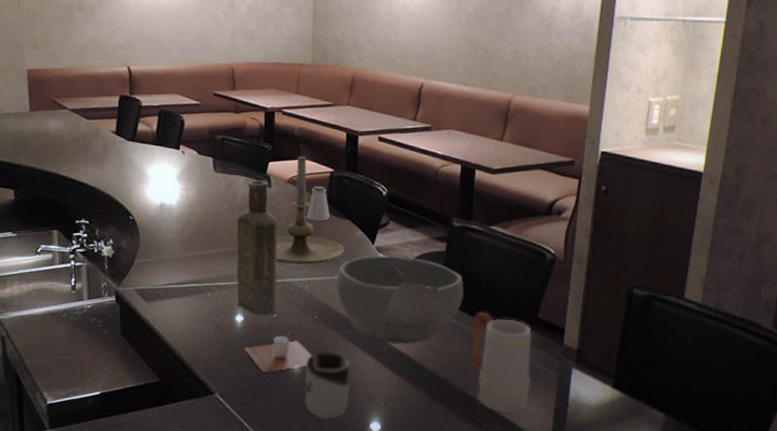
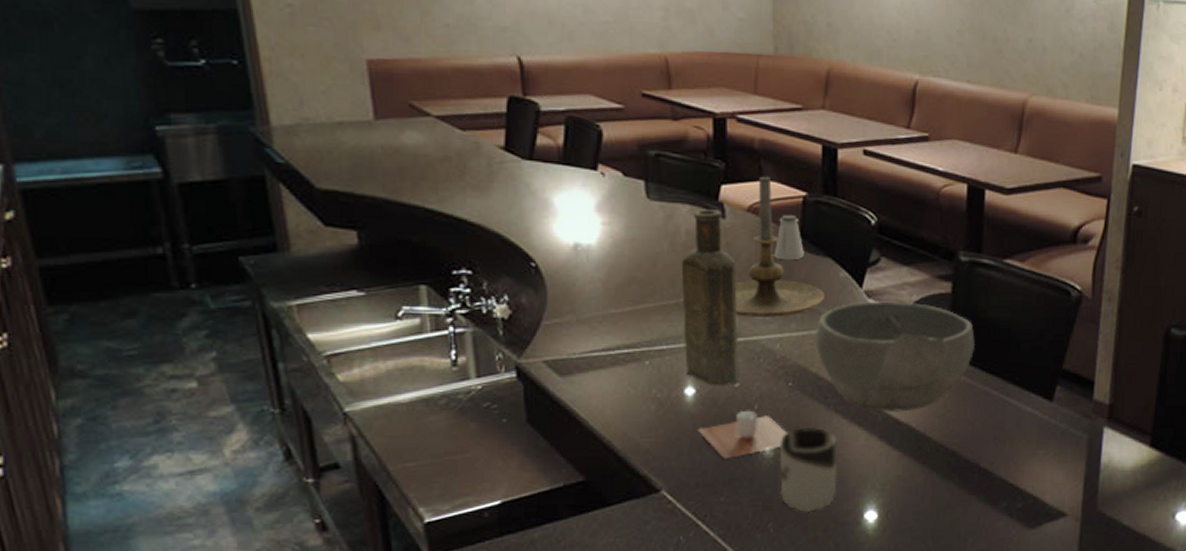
mug: present [470,311,533,413] -> none [984,365,1057,486]

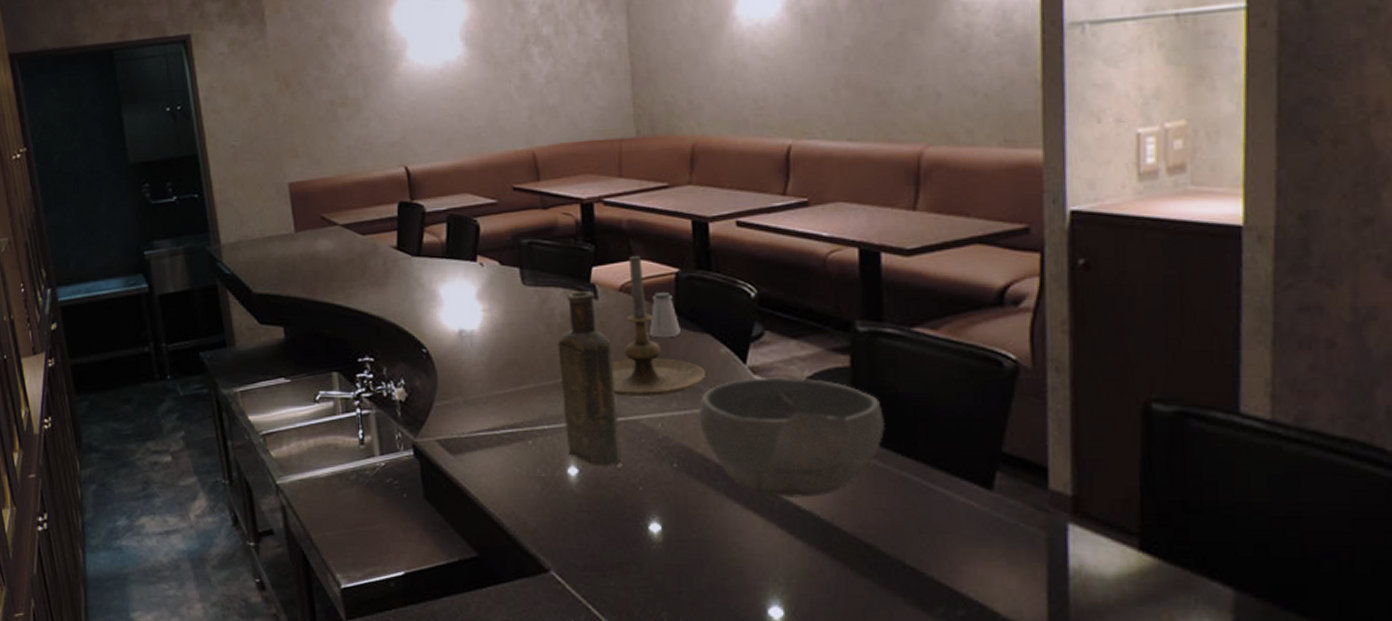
cup: present [698,403,789,458] -> none [583,484,677,541]
cup: present [779,427,837,513] -> none [668,511,735,604]

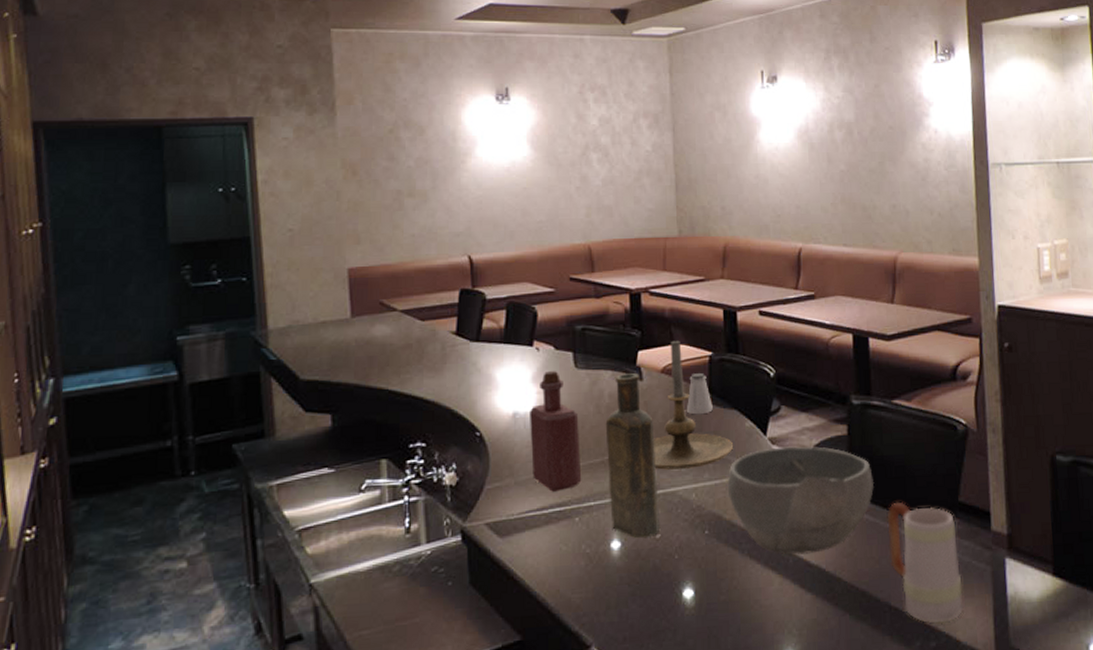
bottle: none [475,286,534,413] -> present [528,370,582,492]
mug: none [901,447,1005,591] -> present [886,501,964,624]

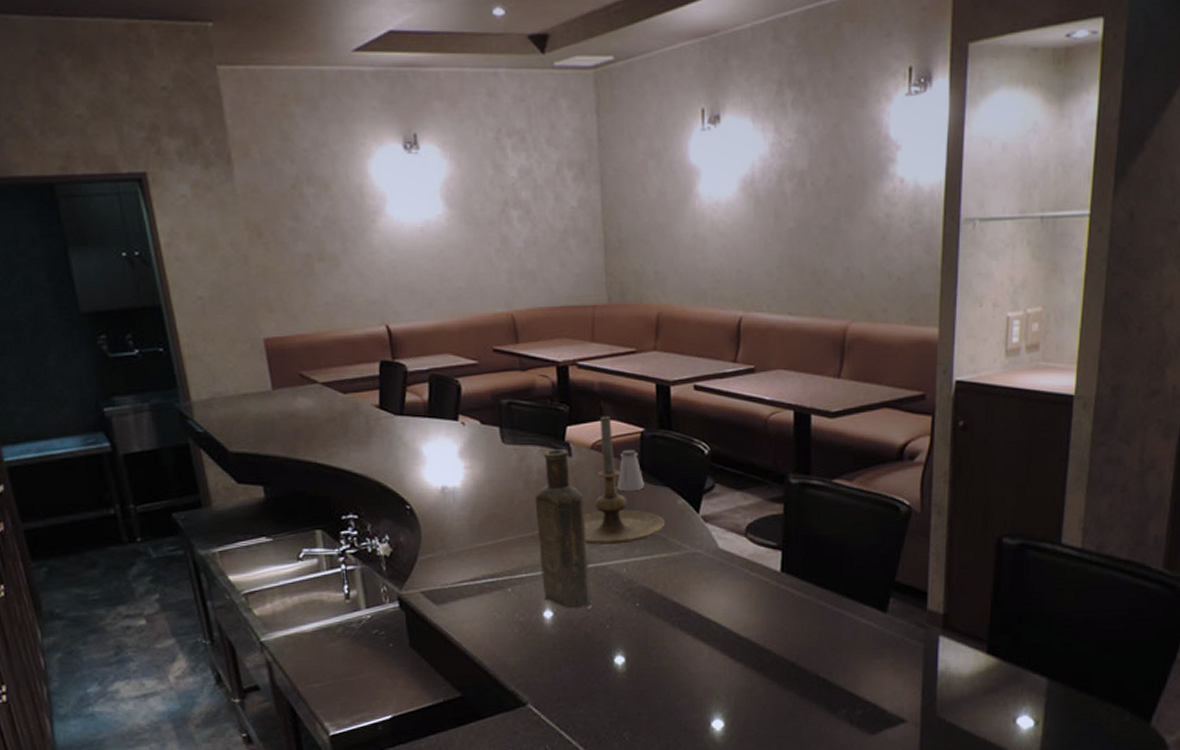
bottle: present [528,370,582,492] -> none [457,445,513,564]
bowl: present [727,445,875,555] -> none [658,524,809,628]
mug: present [886,501,964,624] -> none [820,580,893,694]

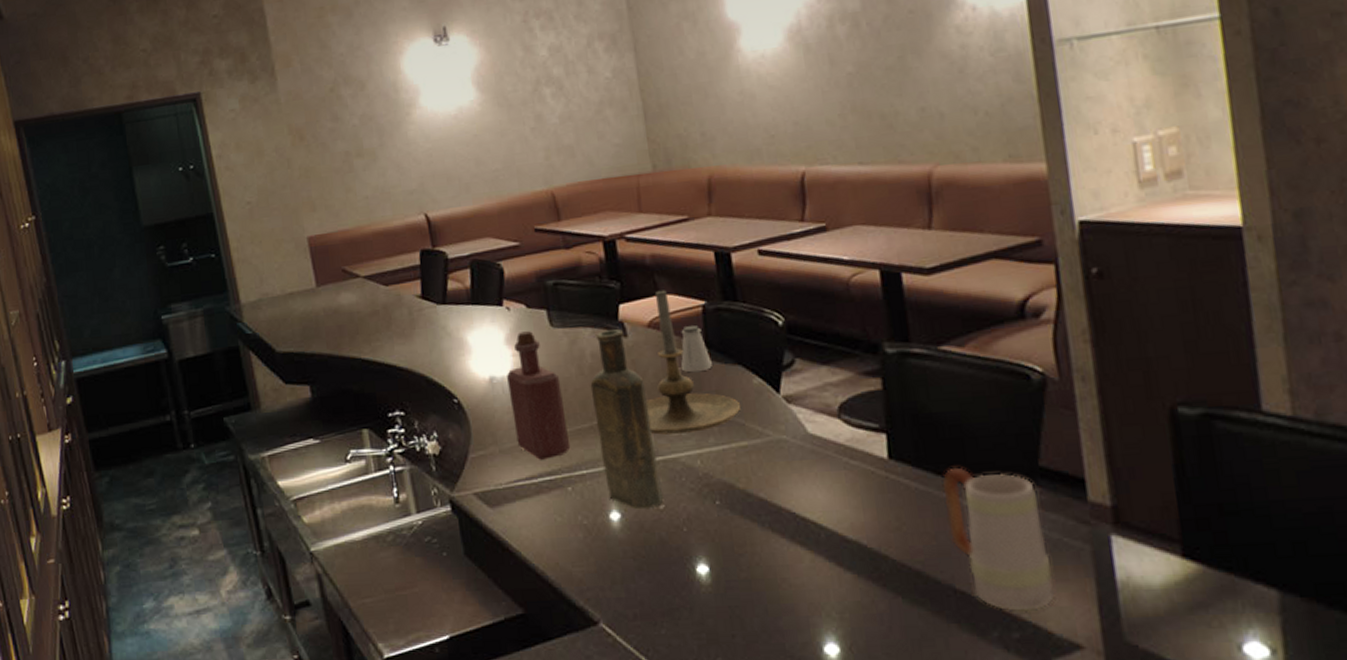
bottle: none [457,445,513,564] -> present [506,330,571,460]
mug: none [820,580,893,694] -> present [941,467,1055,612]

